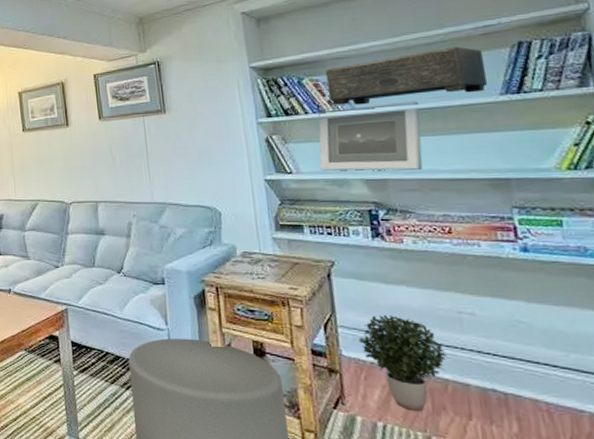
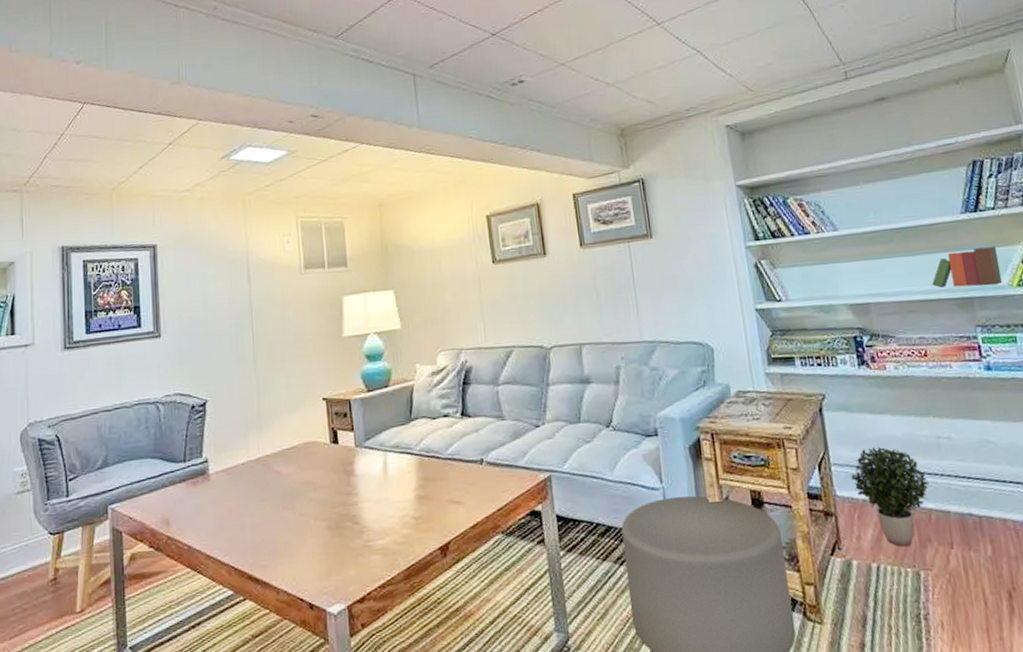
picture frame: present [318,101,423,171] -> none [803,221,900,297]
decorative box: present [325,46,488,105] -> none [808,165,950,226]
books: none [461,129,548,168] -> present [932,247,1003,288]

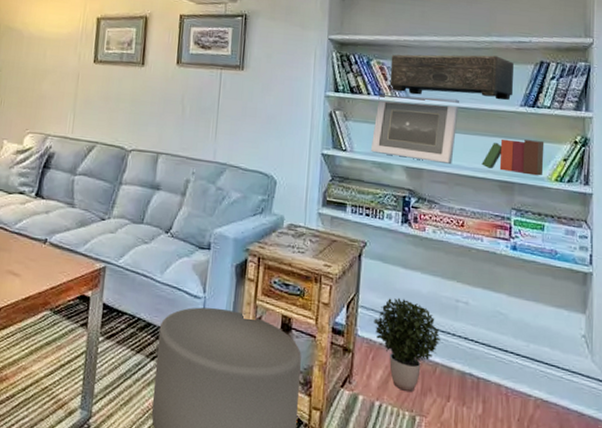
picture frame: none [803,221,900,297] -> present [370,94,459,165]
decorative box: none [808,165,950,226] -> present [389,54,514,101]

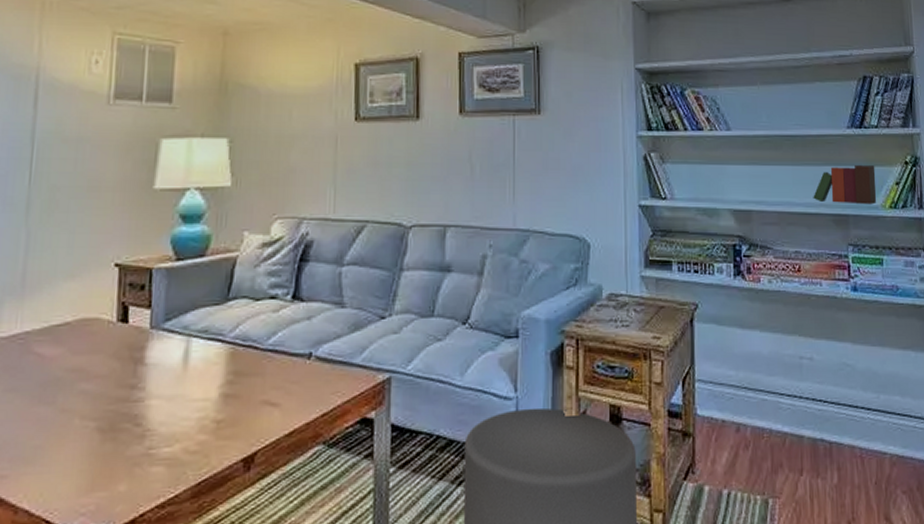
picture frame: present [370,94,459,165] -> none [692,126,784,203]
potted plant: present [373,297,441,392] -> none [713,363,788,472]
decorative box: present [389,54,514,101] -> none [706,73,839,126]

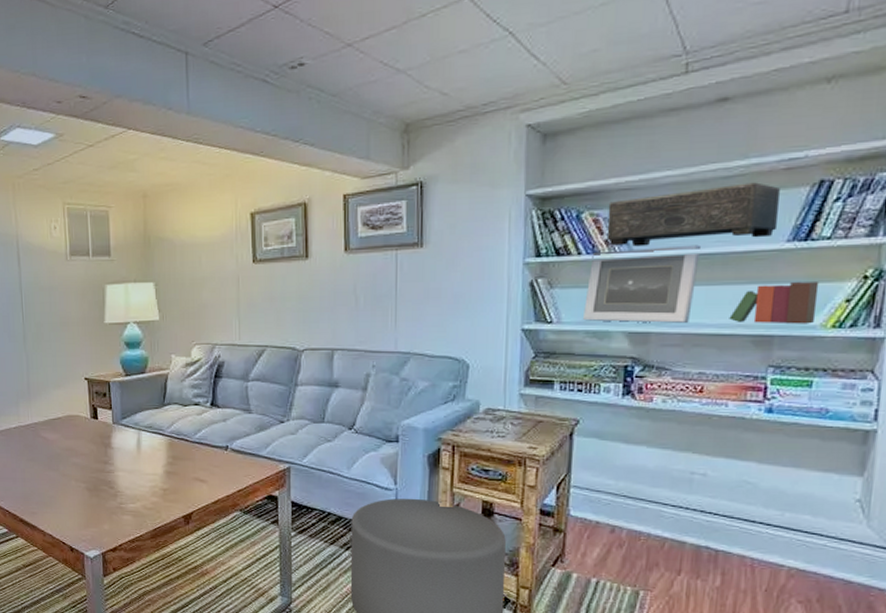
picture frame: none [692,126,784,203] -> present [582,245,700,324]
decorative box: none [706,73,839,126] -> present [606,182,780,247]

